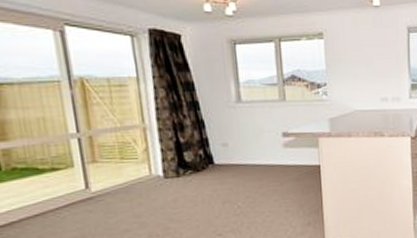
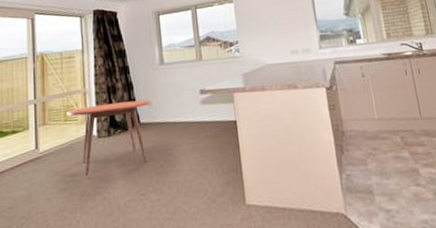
dining table: none [123,140,227,218] -> present [67,99,152,177]

